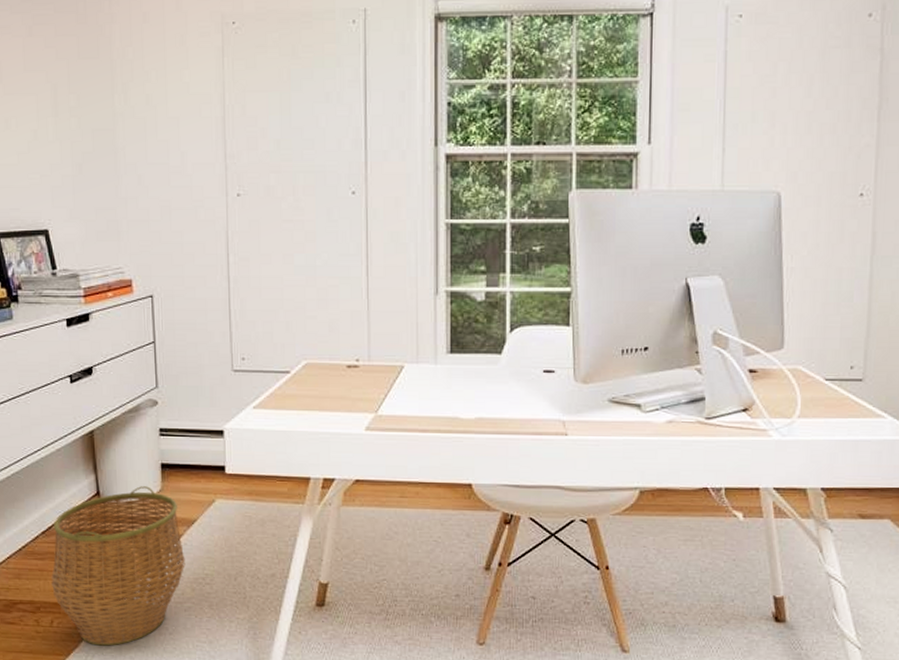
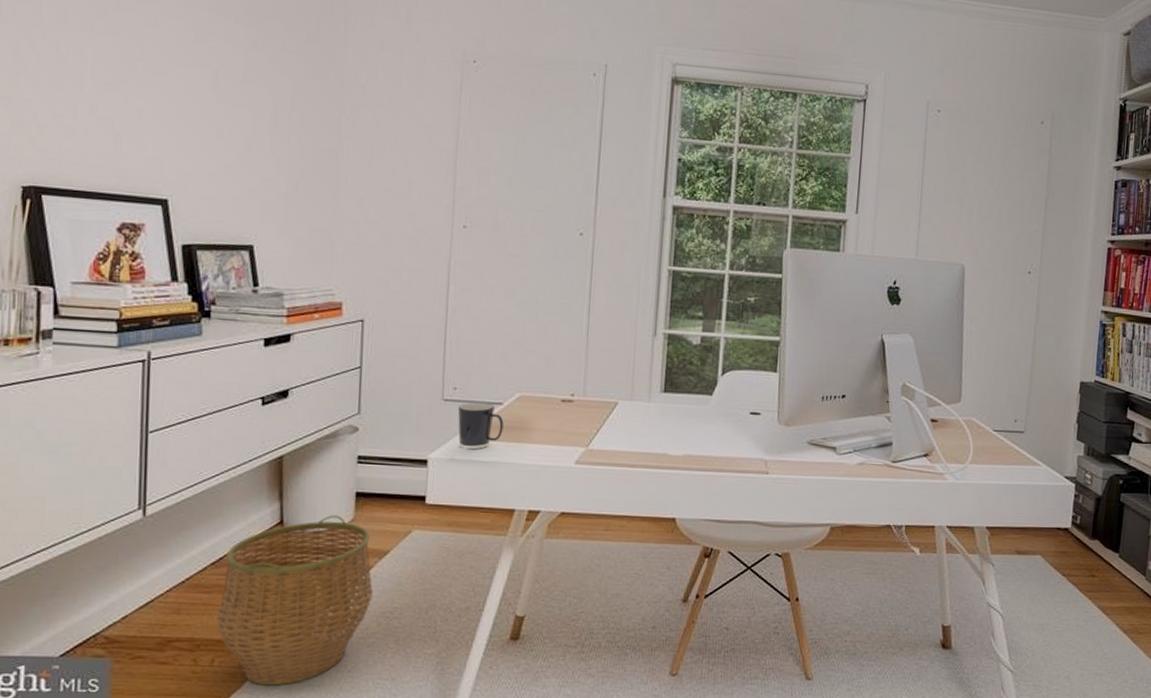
mug: none [247,372,292,419] -> present [457,402,504,450]

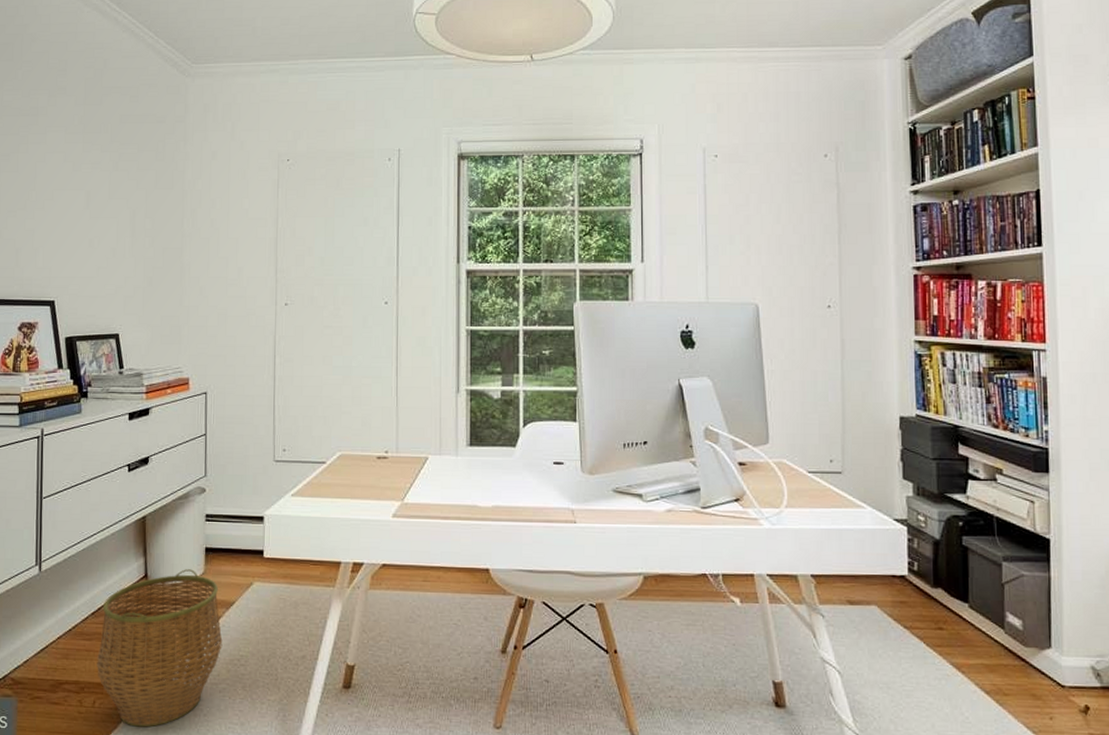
mug: present [457,402,504,450] -> none [287,462,327,506]

